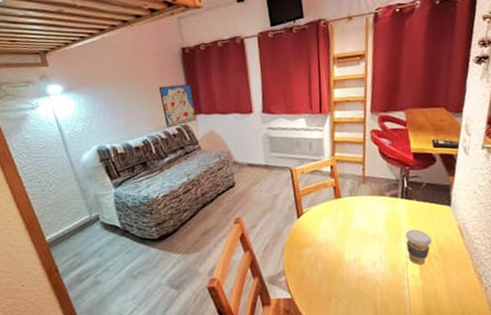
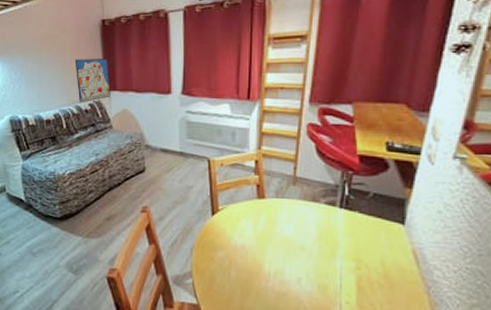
coffee cup: present [405,229,432,265] -> none [341,246,376,291]

